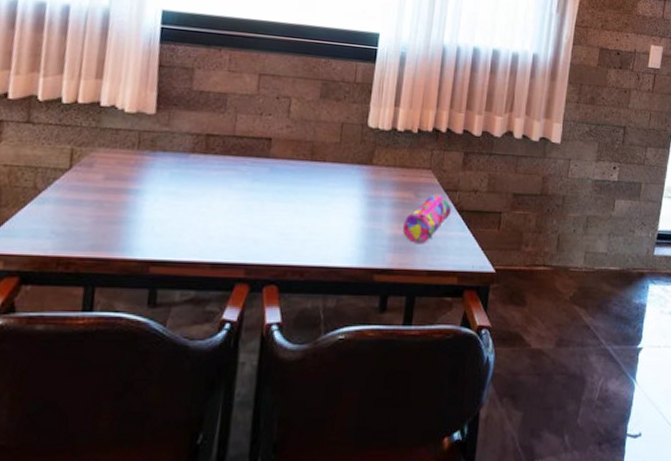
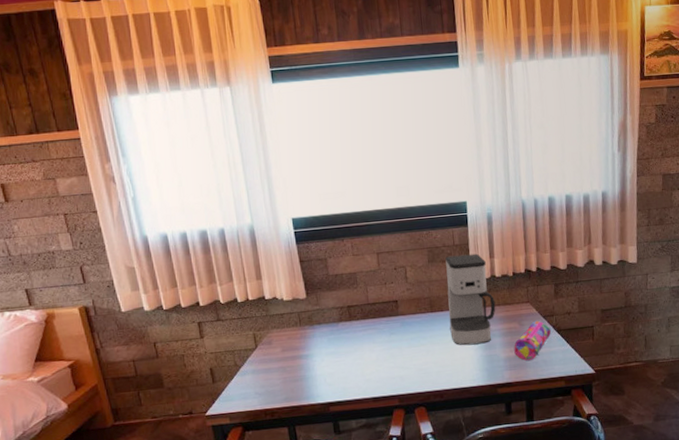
coffee maker: none [329,94,392,213] -> present [445,253,496,346]

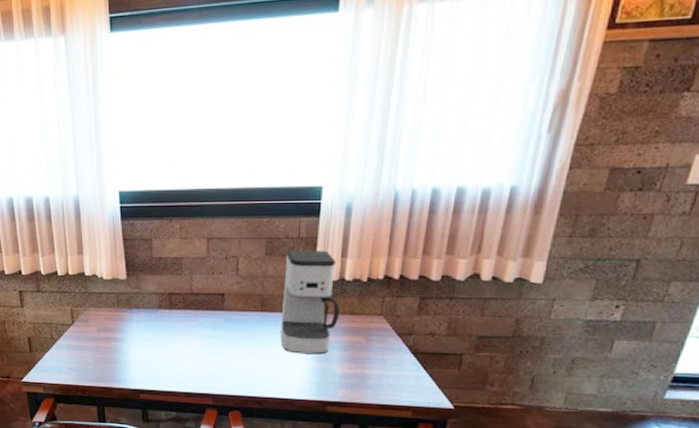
pencil case: present [514,320,551,361] -> none [354,337,405,382]

